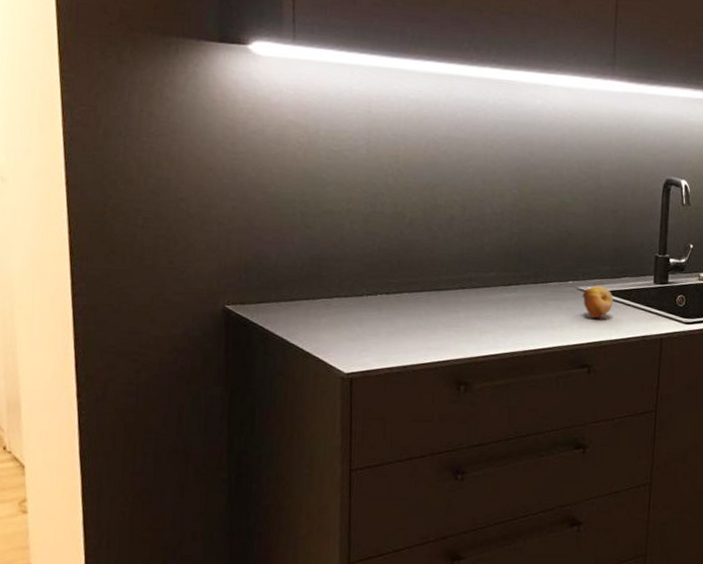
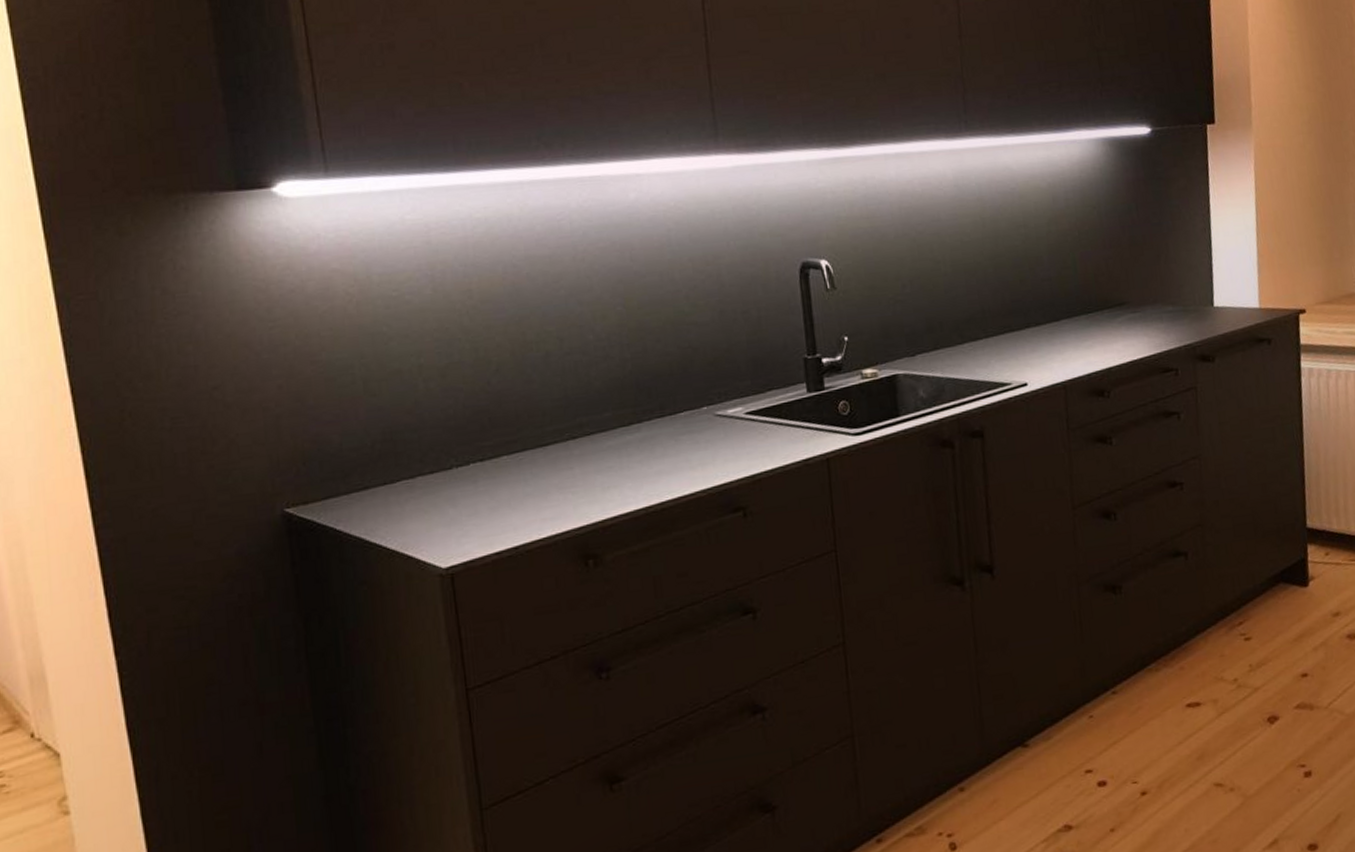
fruit: present [582,285,613,318] -> none [721,406,761,447]

